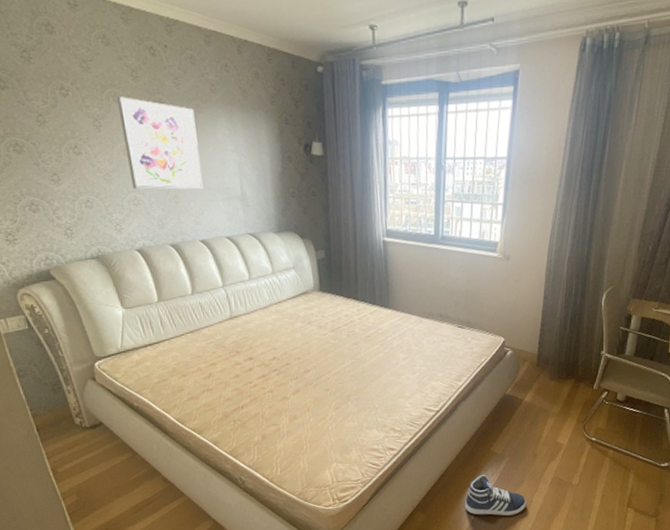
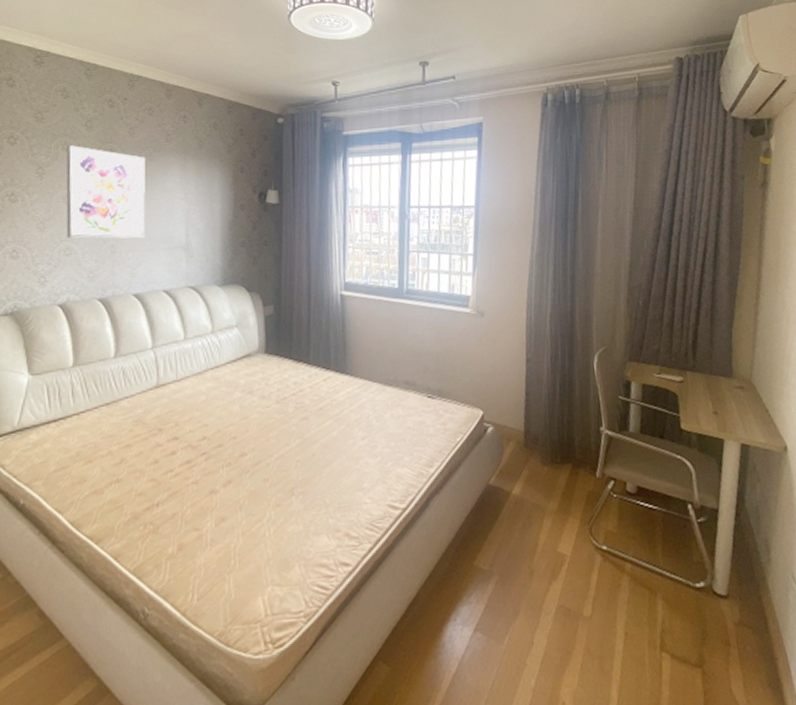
sneaker: present [464,475,527,517] -> none [442,602,526,669]

